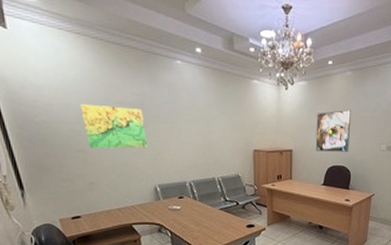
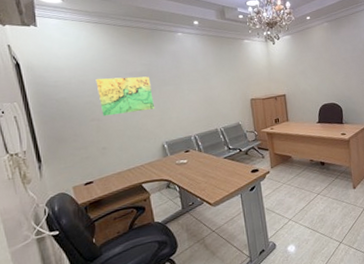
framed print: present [315,109,351,152] -> none [303,53,337,93]

